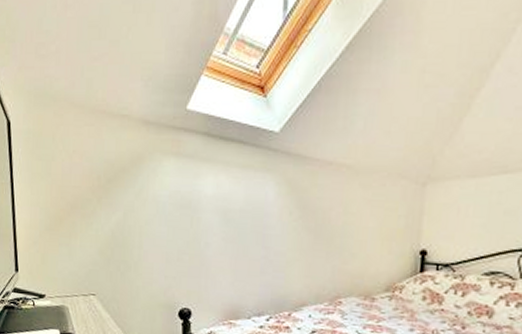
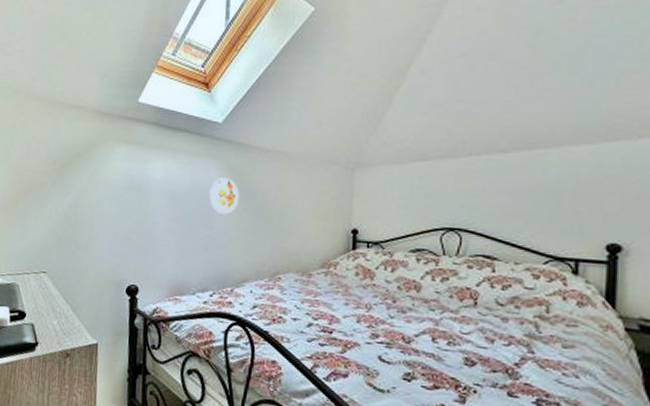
decorative plate: none [265,193,298,235] -> present [209,177,239,215]

